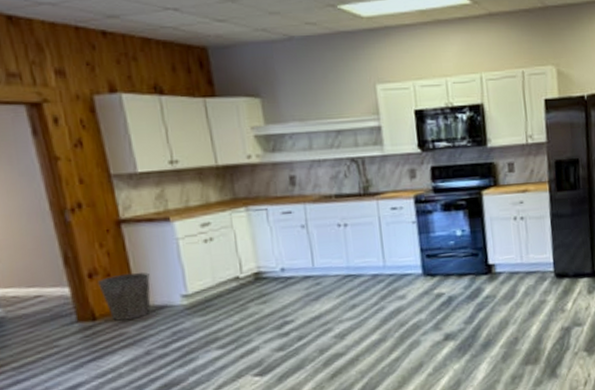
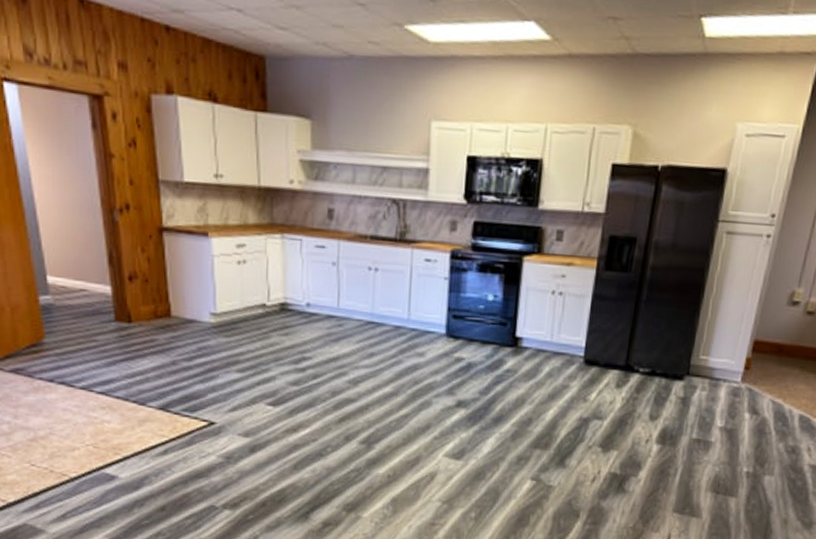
waste bin: present [98,272,151,321] -> none [137,282,184,328]

